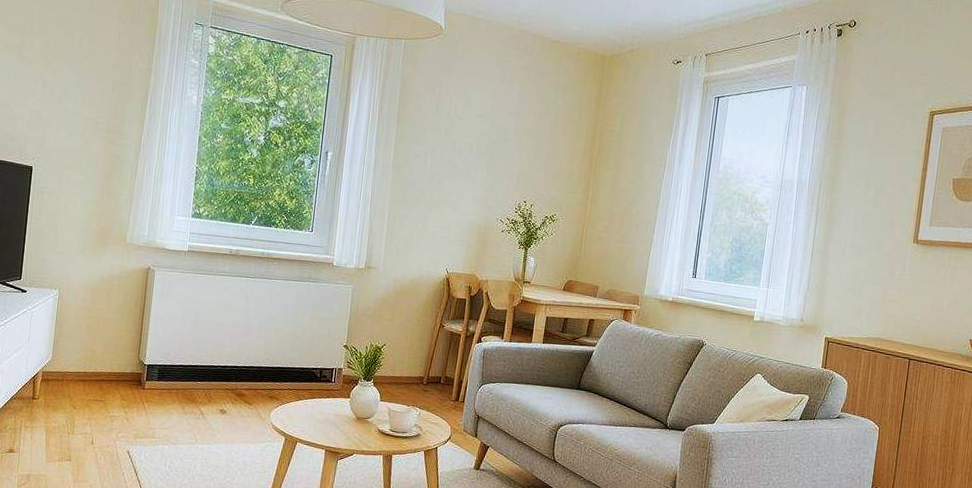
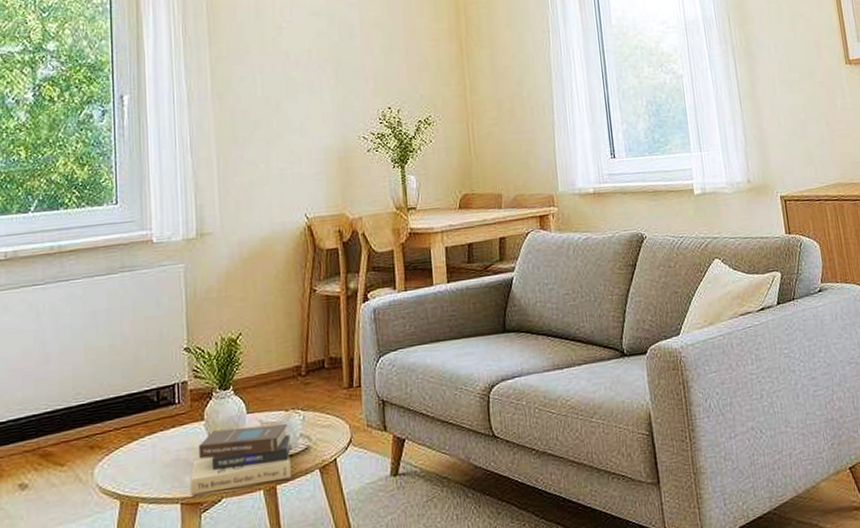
books: none [333,407,408,452] -> present [190,424,291,495]

